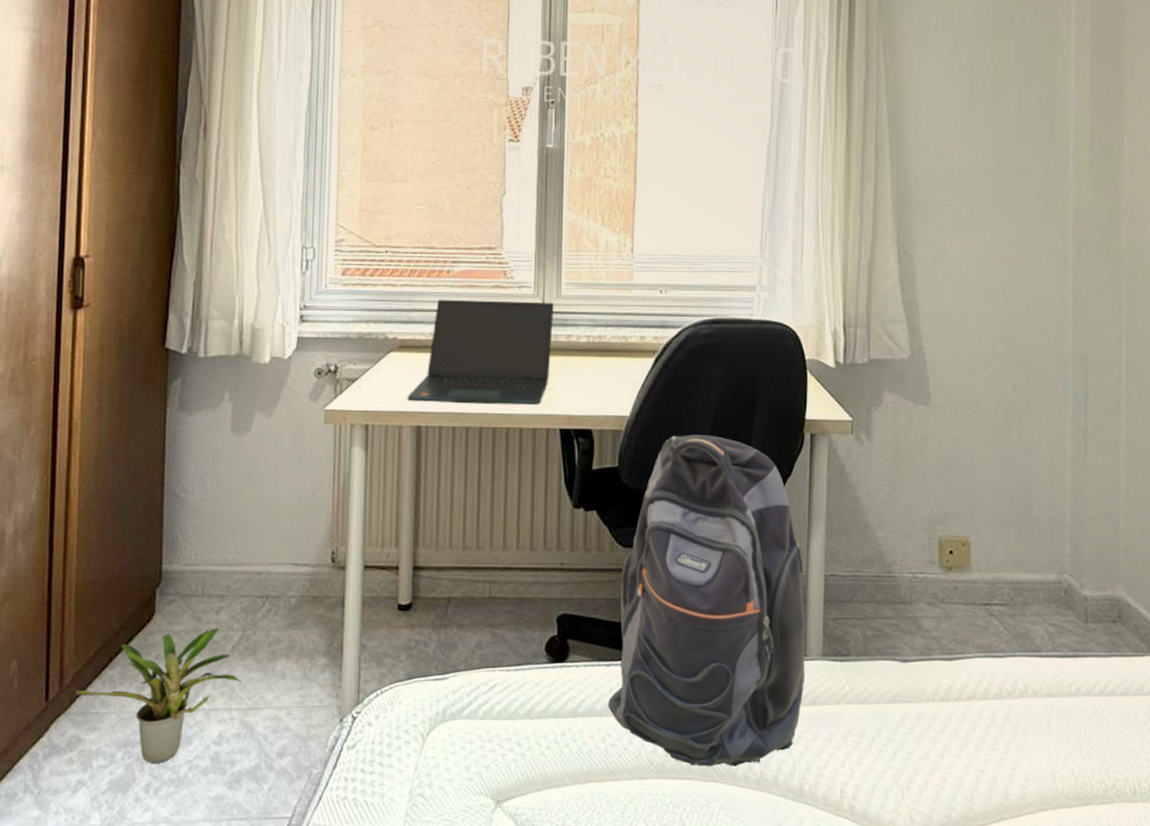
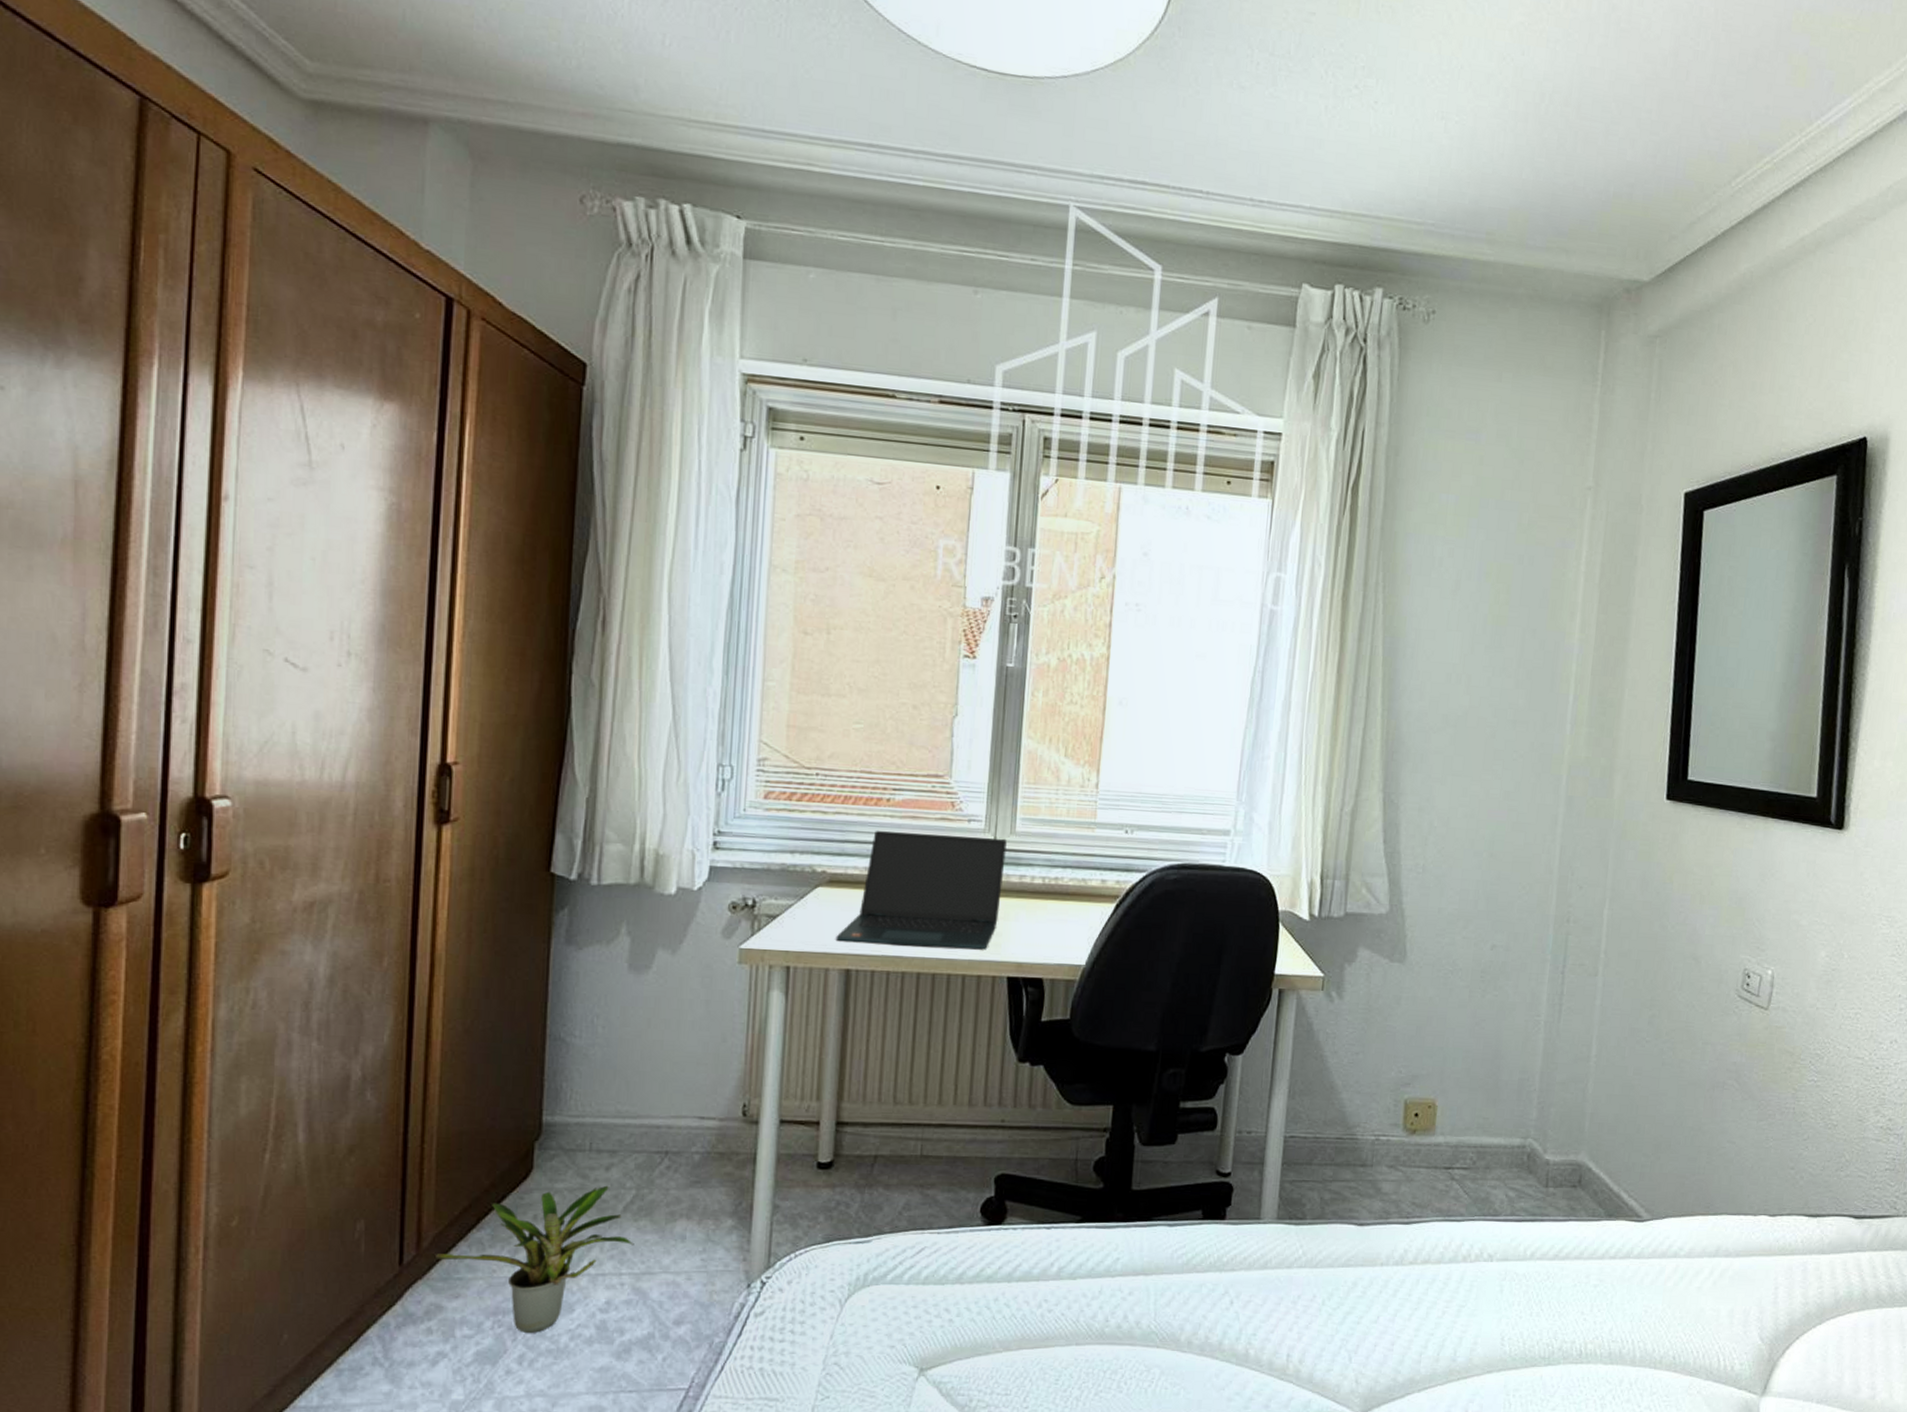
backpack: present [608,434,806,767] -> none [1046,986,1263,1332]

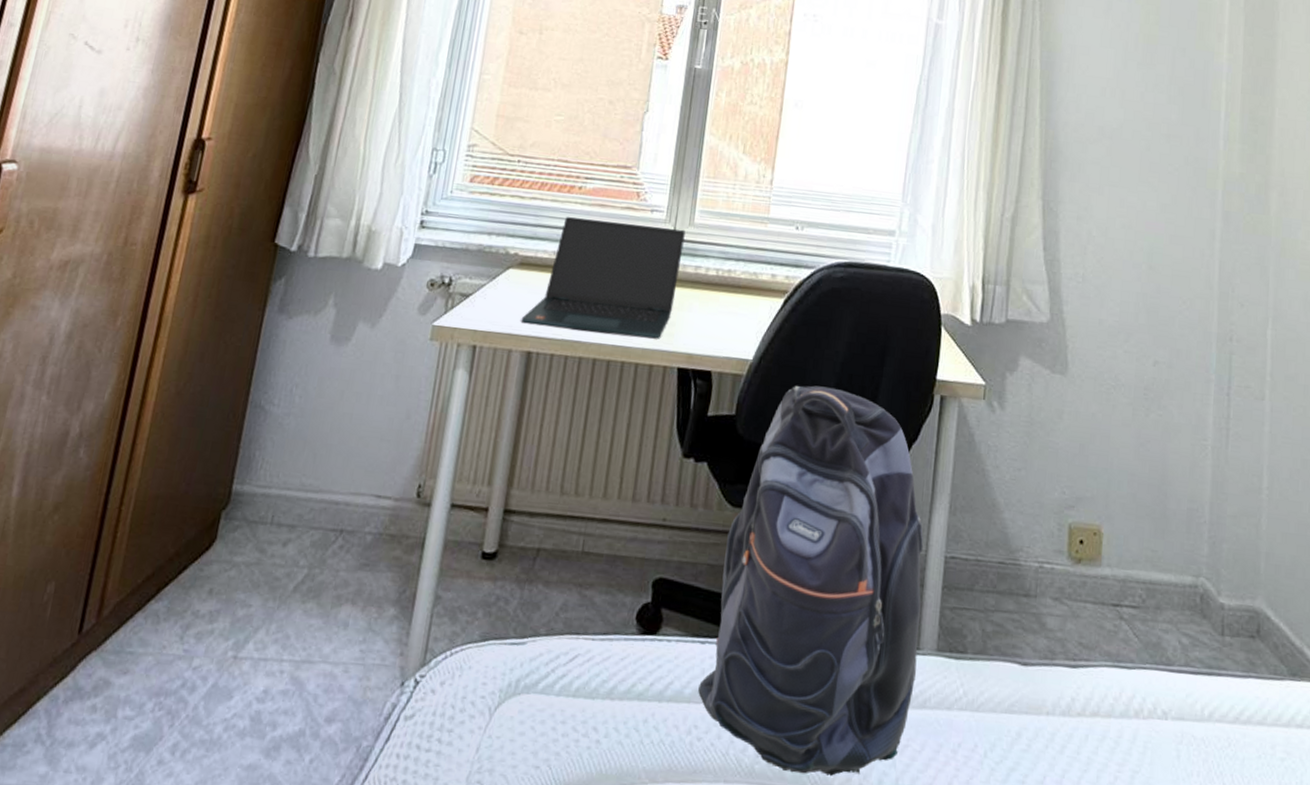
potted plant: present [436,1185,634,1333] -> none [113,562,299,720]
backpack: none [1046,986,1263,1332] -> present [698,385,924,776]

